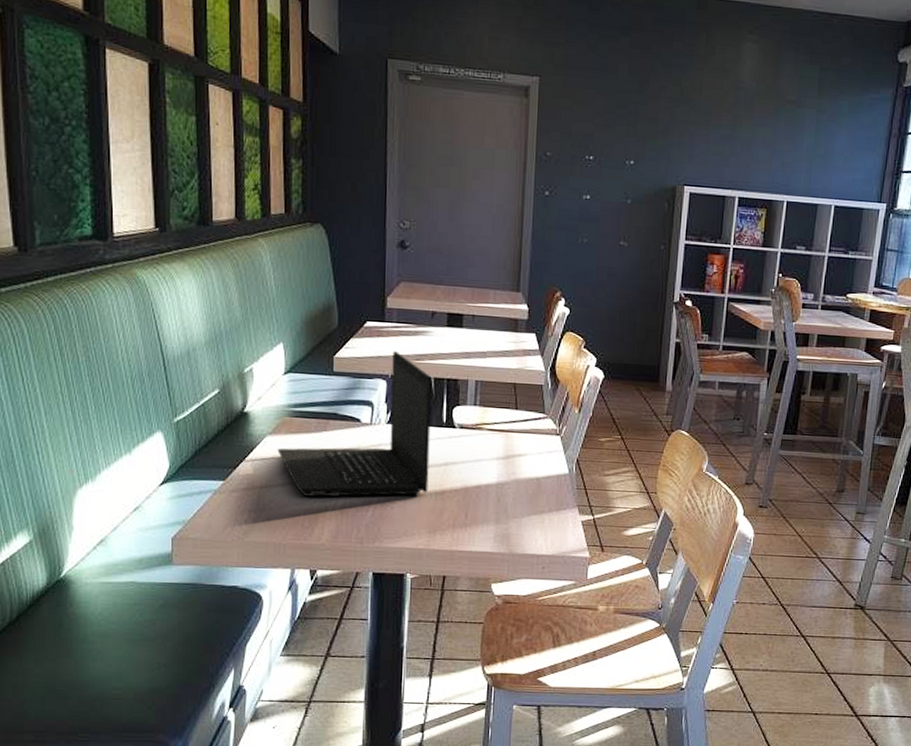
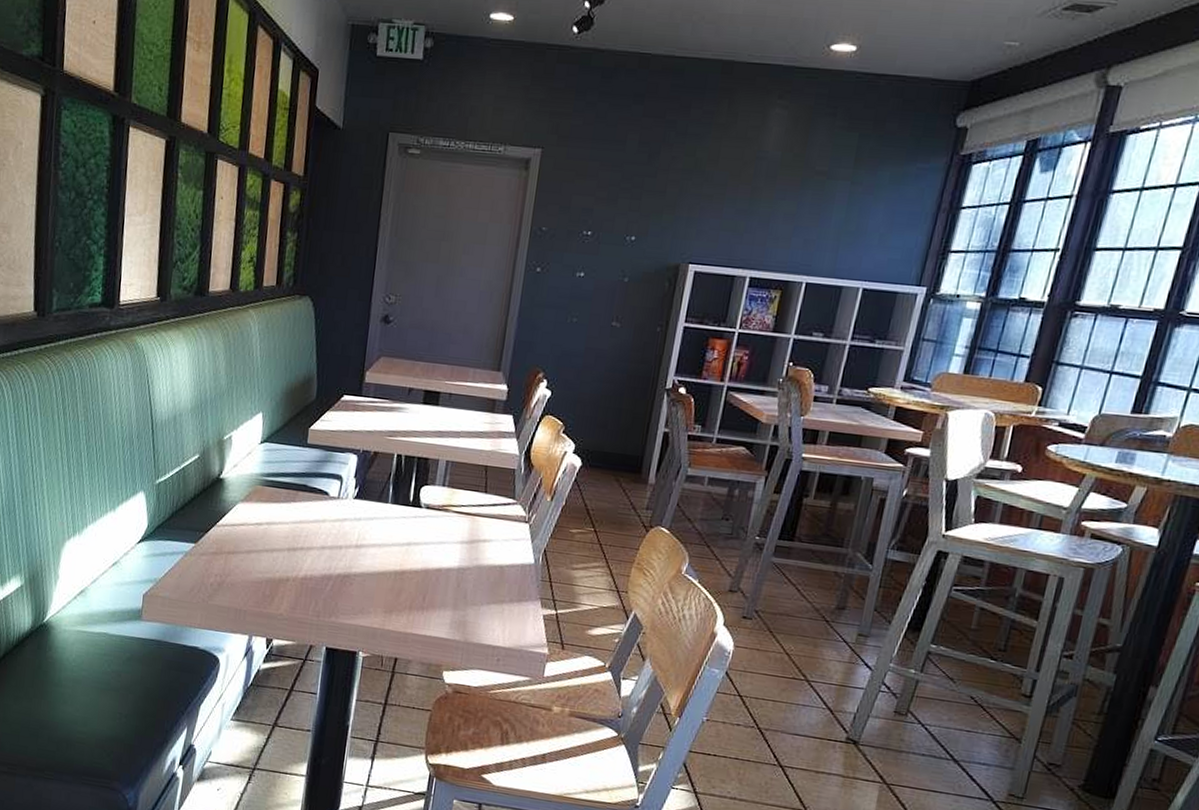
laptop: present [277,351,432,497] -> none [247,426,403,573]

